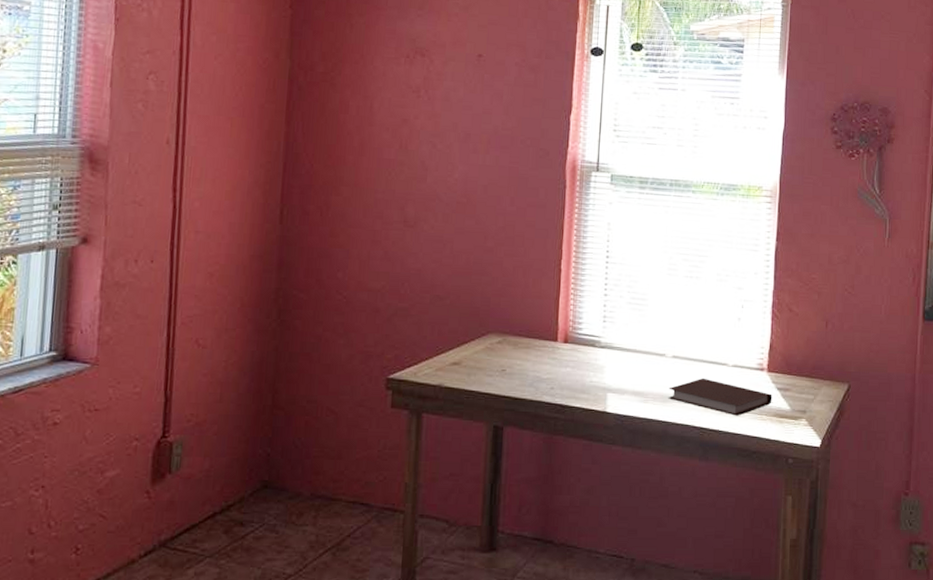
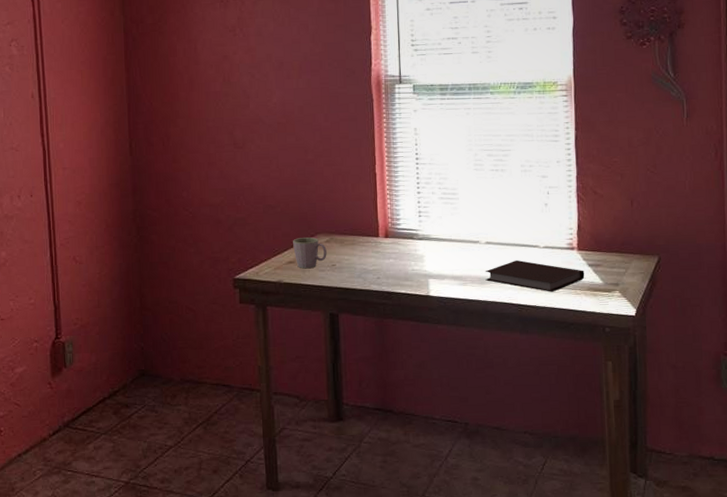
mug: none [460,336,498,373] -> present [293,237,327,269]

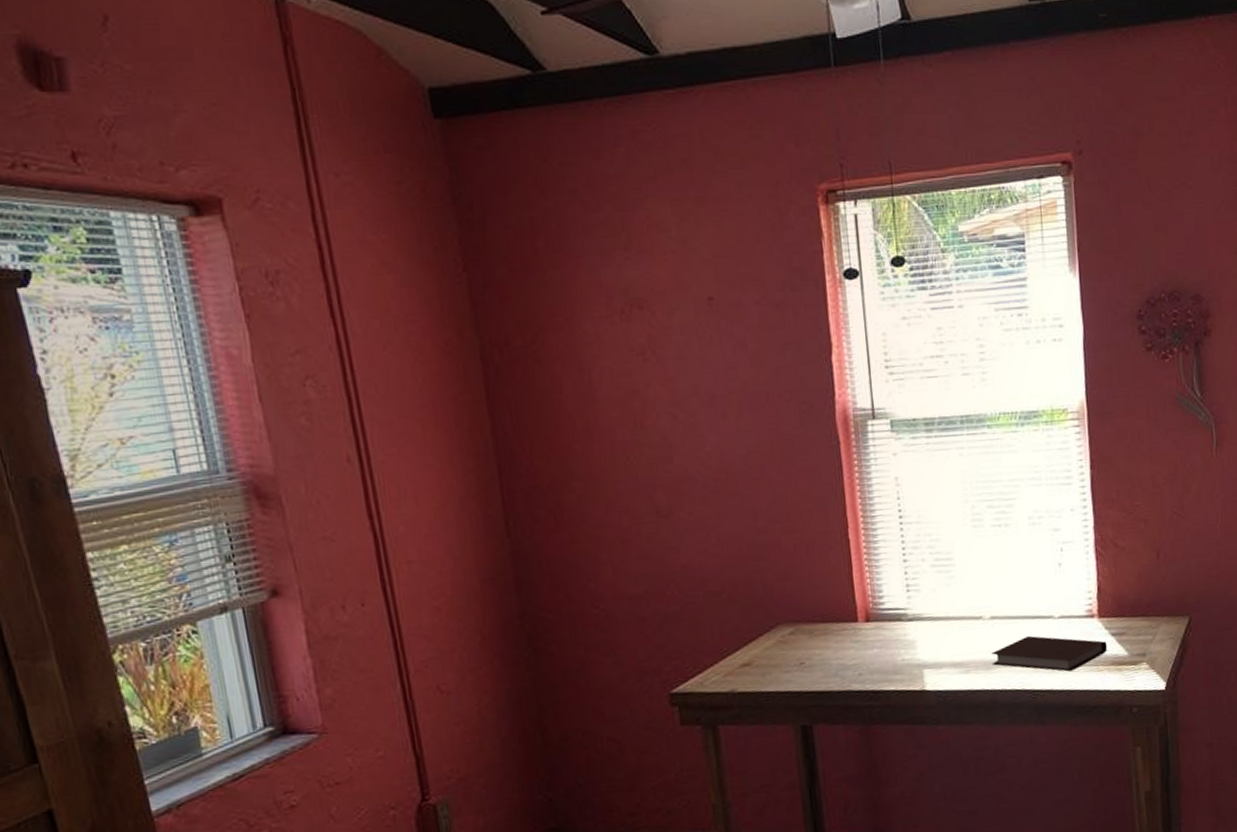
mug: present [293,237,327,269] -> none [746,629,793,672]

